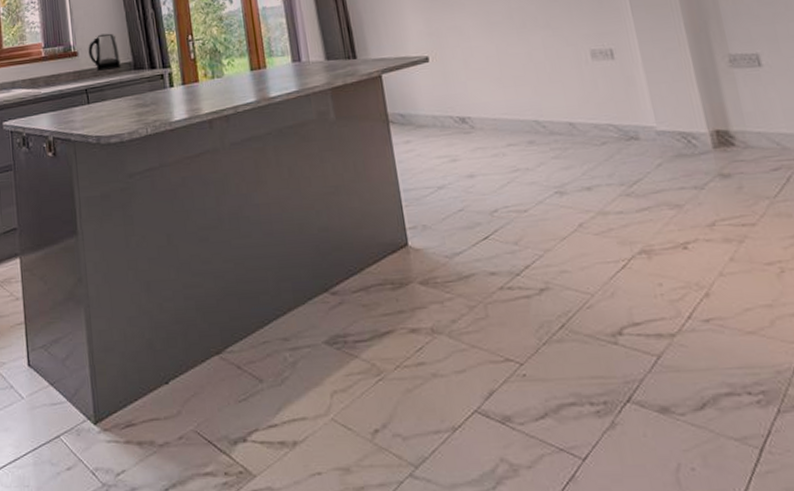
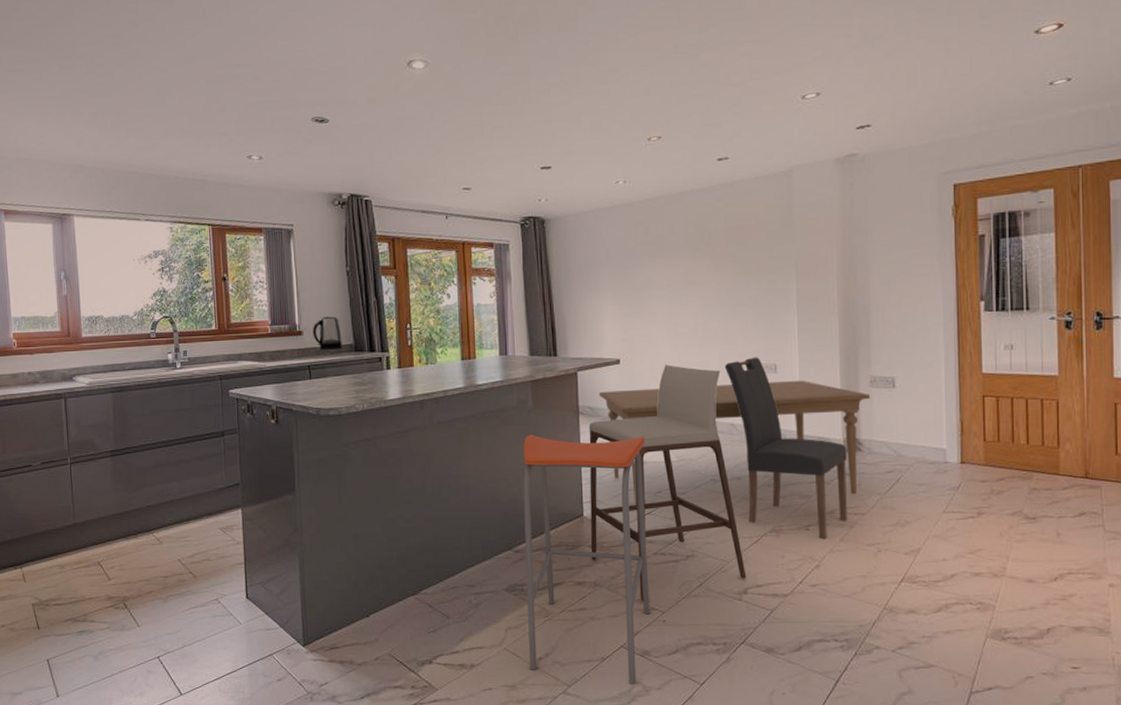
bar stool: none [329,144,505,463] -> present [523,434,650,685]
bar stool: none [402,59,619,351] -> present [588,365,747,602]
dining table: none [408,65,739,229] -> present [598,380,871,505]
dining chair: none [550,42,734,260] -> present [724,357,847,540]

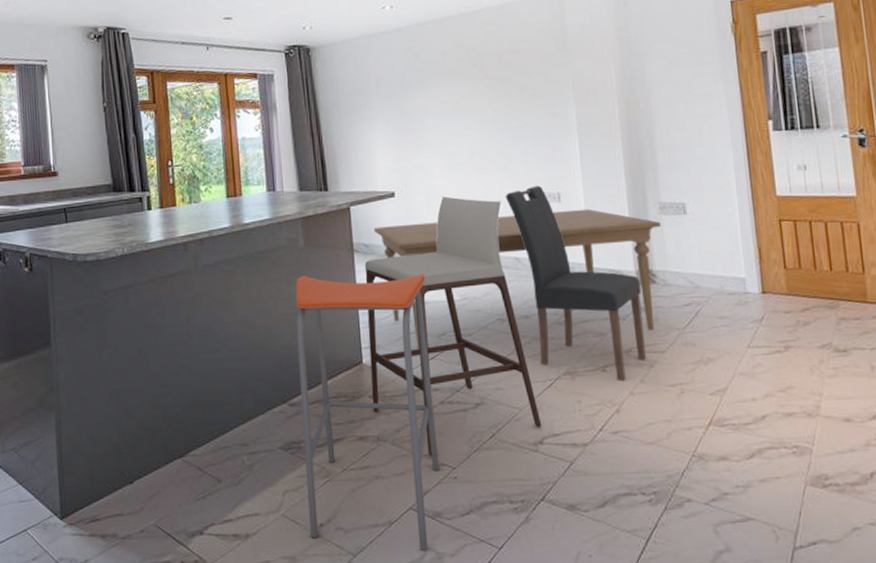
kettle: present [312,316,343,351] -> none [68,155,100,192]

